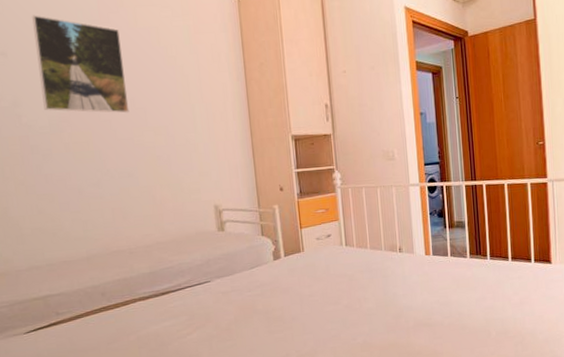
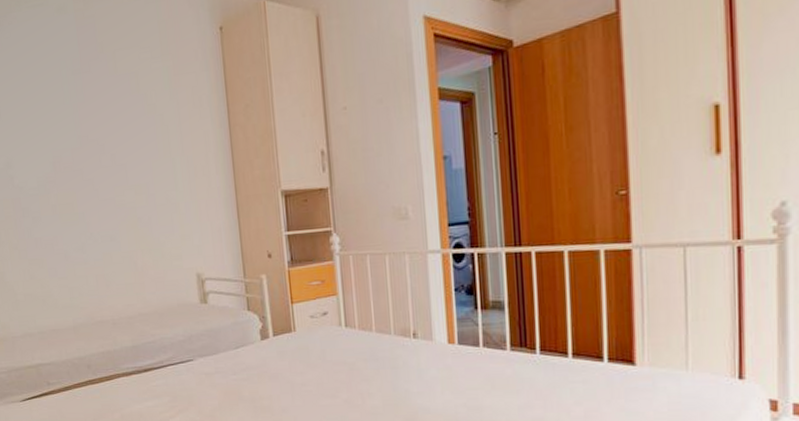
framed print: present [32,15,130,113] -> none [21,69,111,171]

